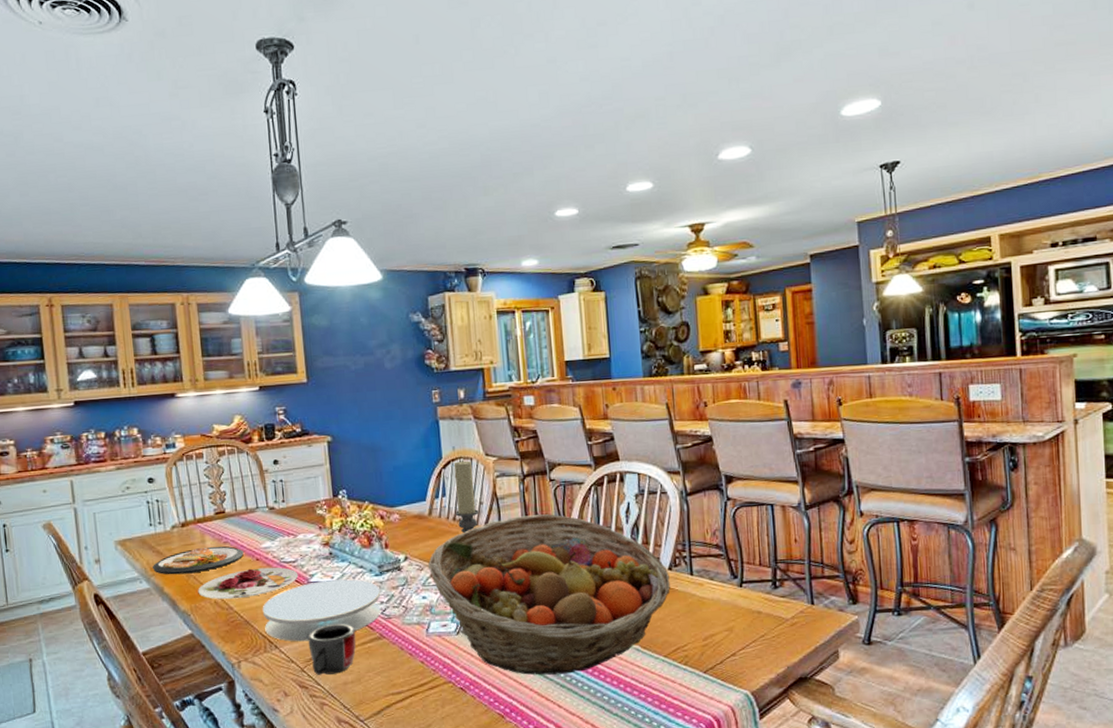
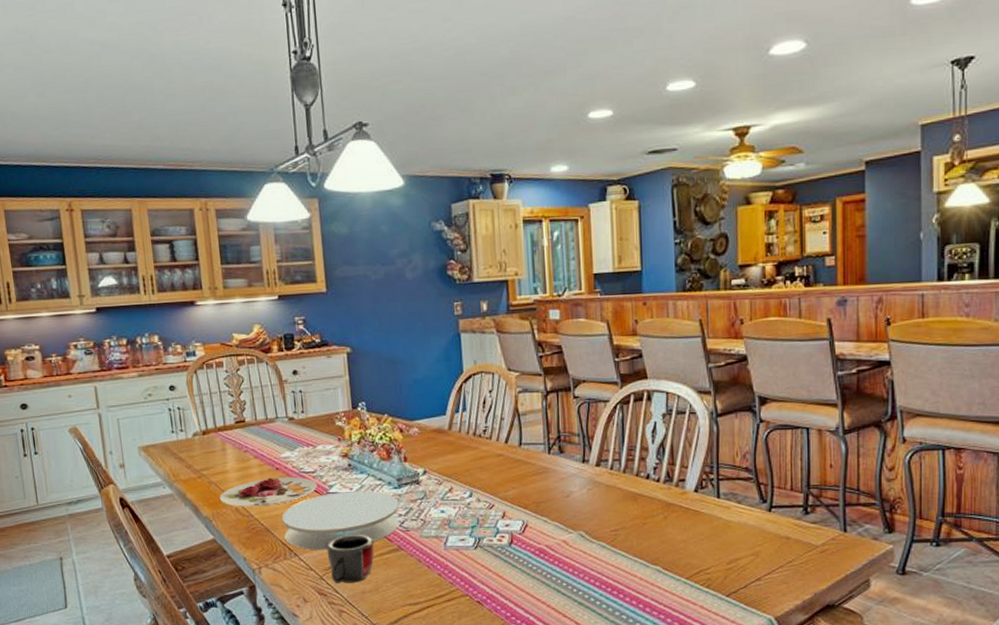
dish: present [153,546,244,575] -> none [175,454,264,482]
fruit basket: present [428,514,670,675] -> none [447,432,695,592]
candle holder: present [453,459,493,542] -> none [475,374,513,458]

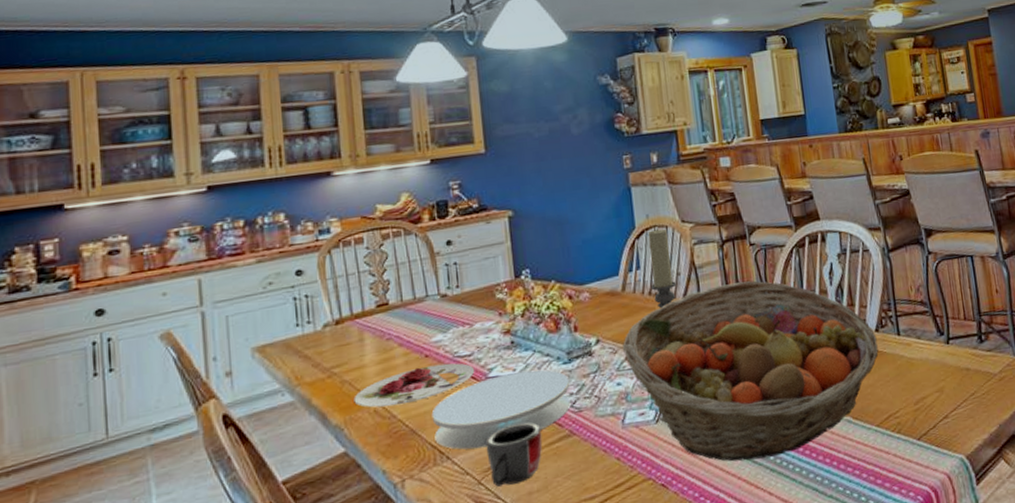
fruit basket: none [447,432,695,592] -> present [623,281,879,462]
candle holder: none [475,374,513,458] -> present [647,228,692,316]

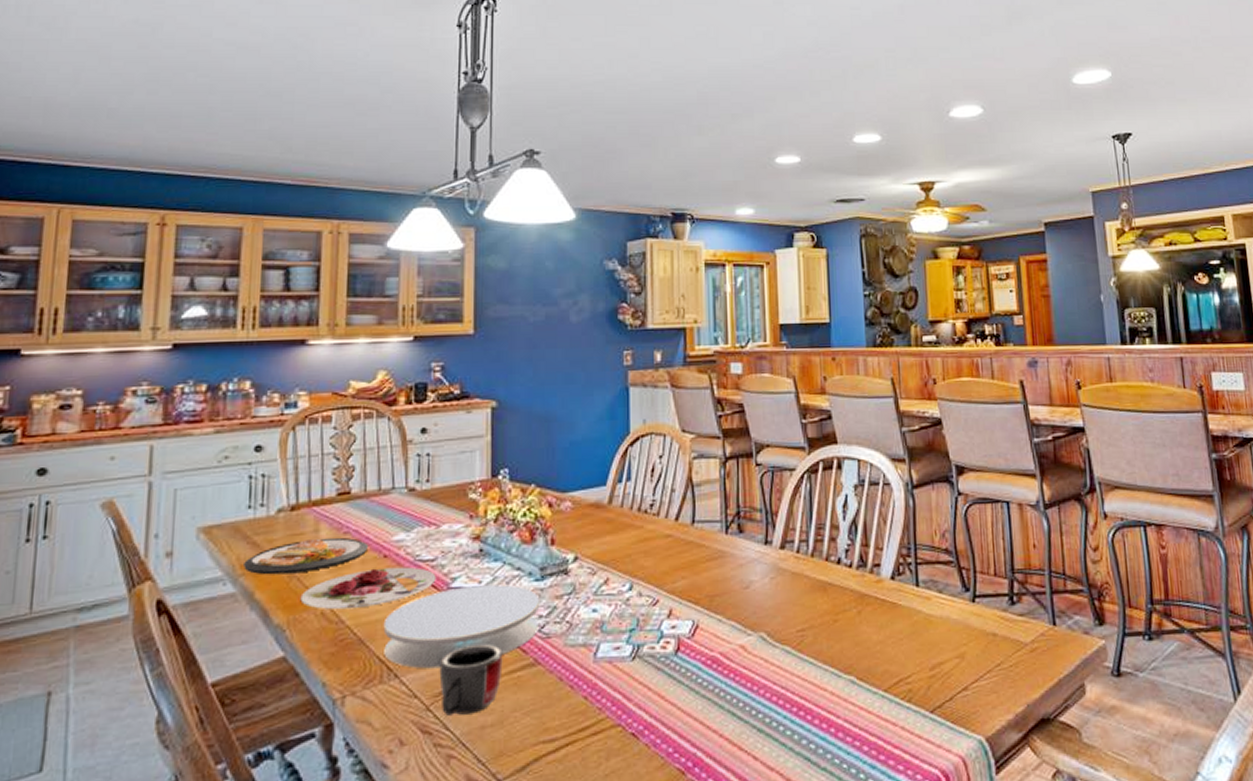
dish: none [298,343,410,384] -> present [244,537,368,575]
fruit basket: present [623,281,879,462] -> none [603,506,893,716]
candle holder: present [647,228,692,316] -> none [640,436,684,540]

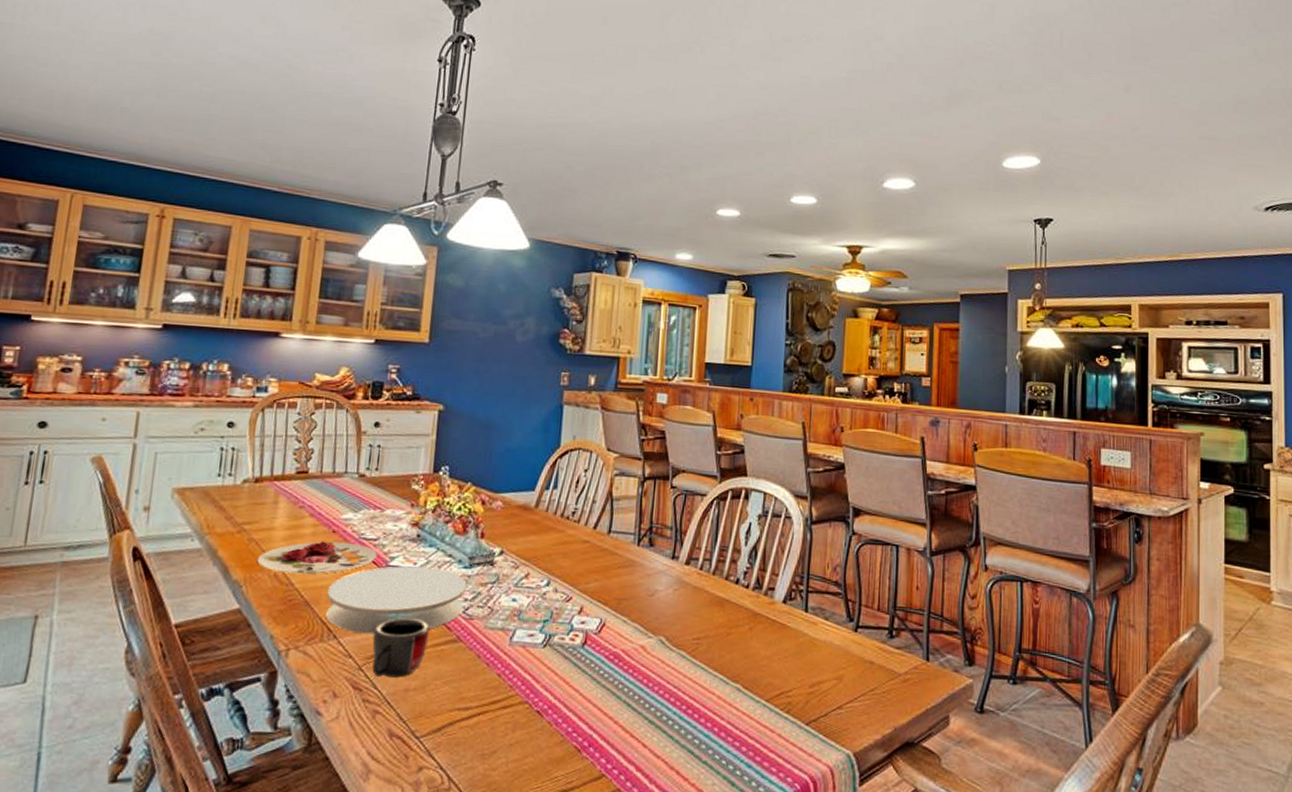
dish: present [244,537,368,575] -> none [210,508,320,538]

